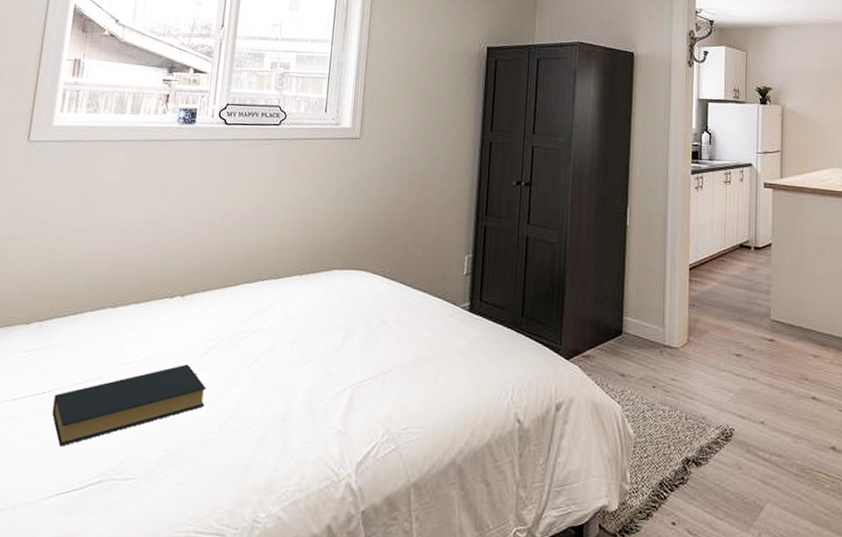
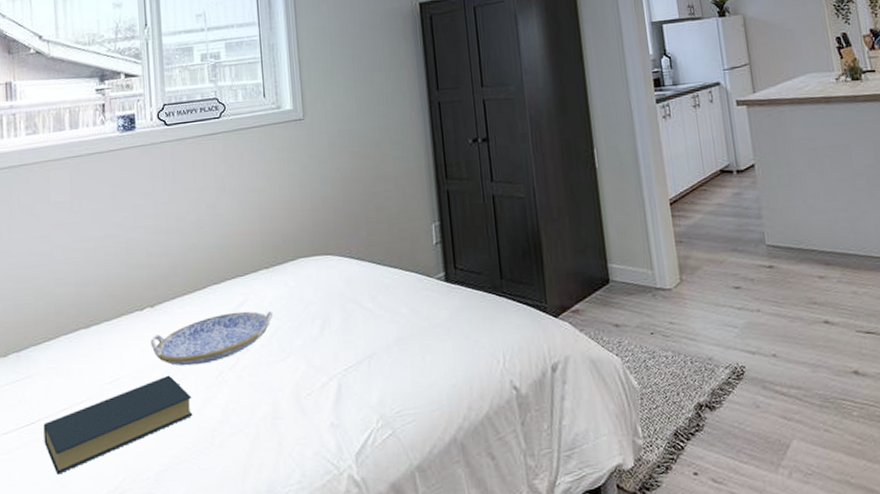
serving tray: none [174,312,300,358] -> present [150,311,274,366]

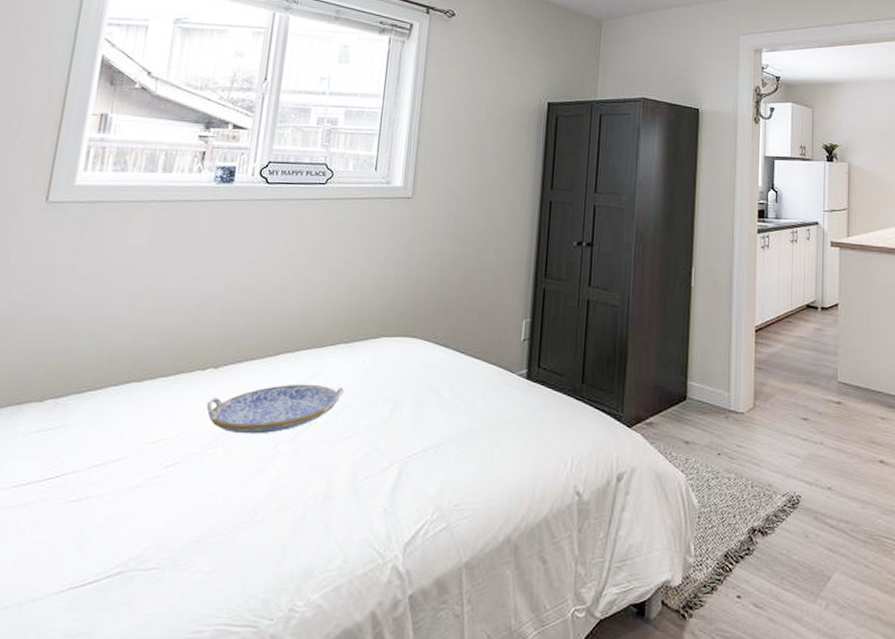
hardback book: present [43,375,193,475] -> none [66,441,241,535]

